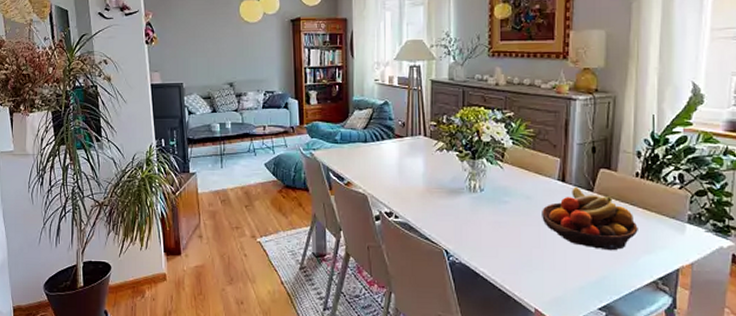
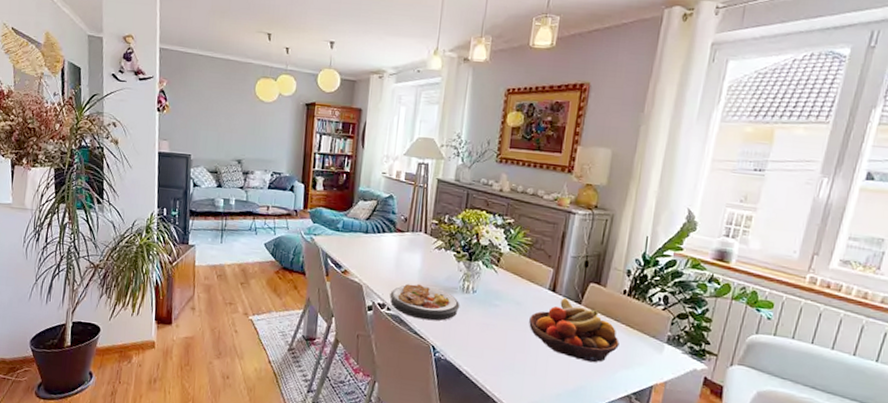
plate: none [396,188,469,224] -> present [390,284,460,321]

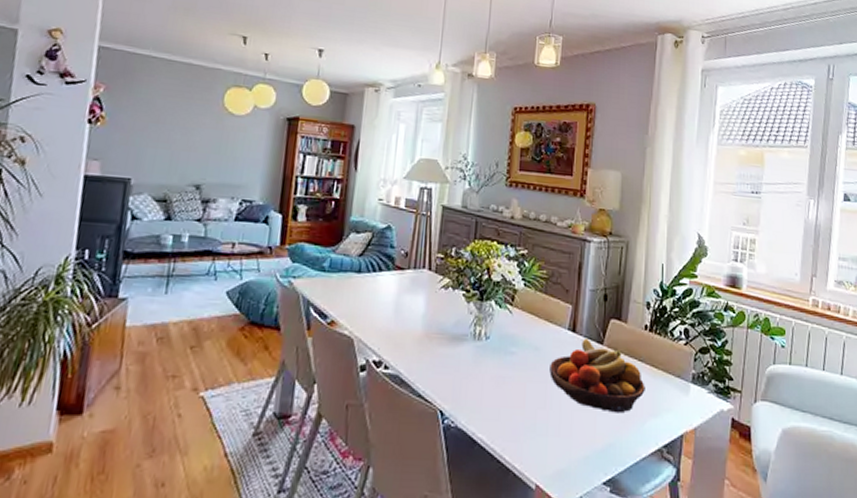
plate: present [390,284,460,321] -> none [387,332,472,378]

